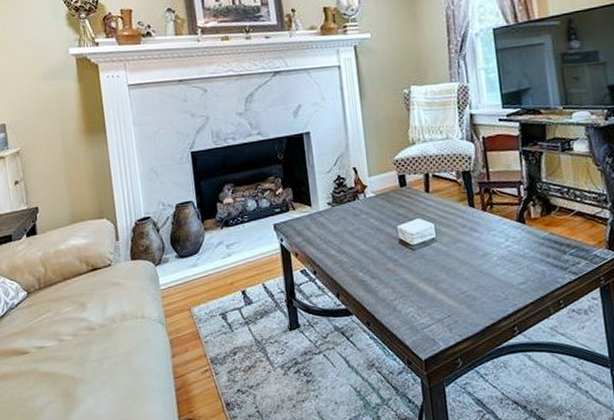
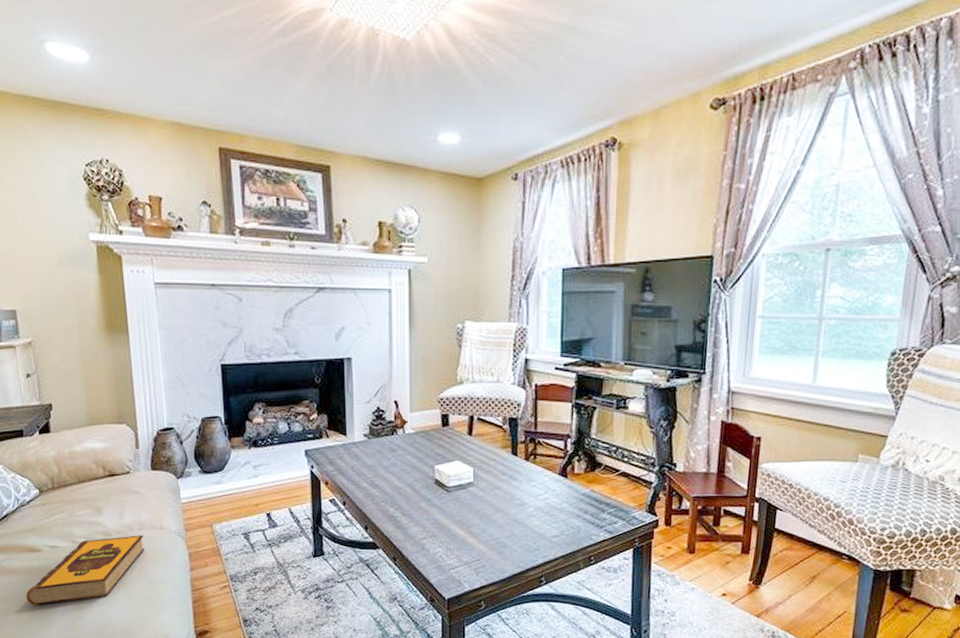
hardback book: none [14,326,128,410] -> present [26,535,145,606]

